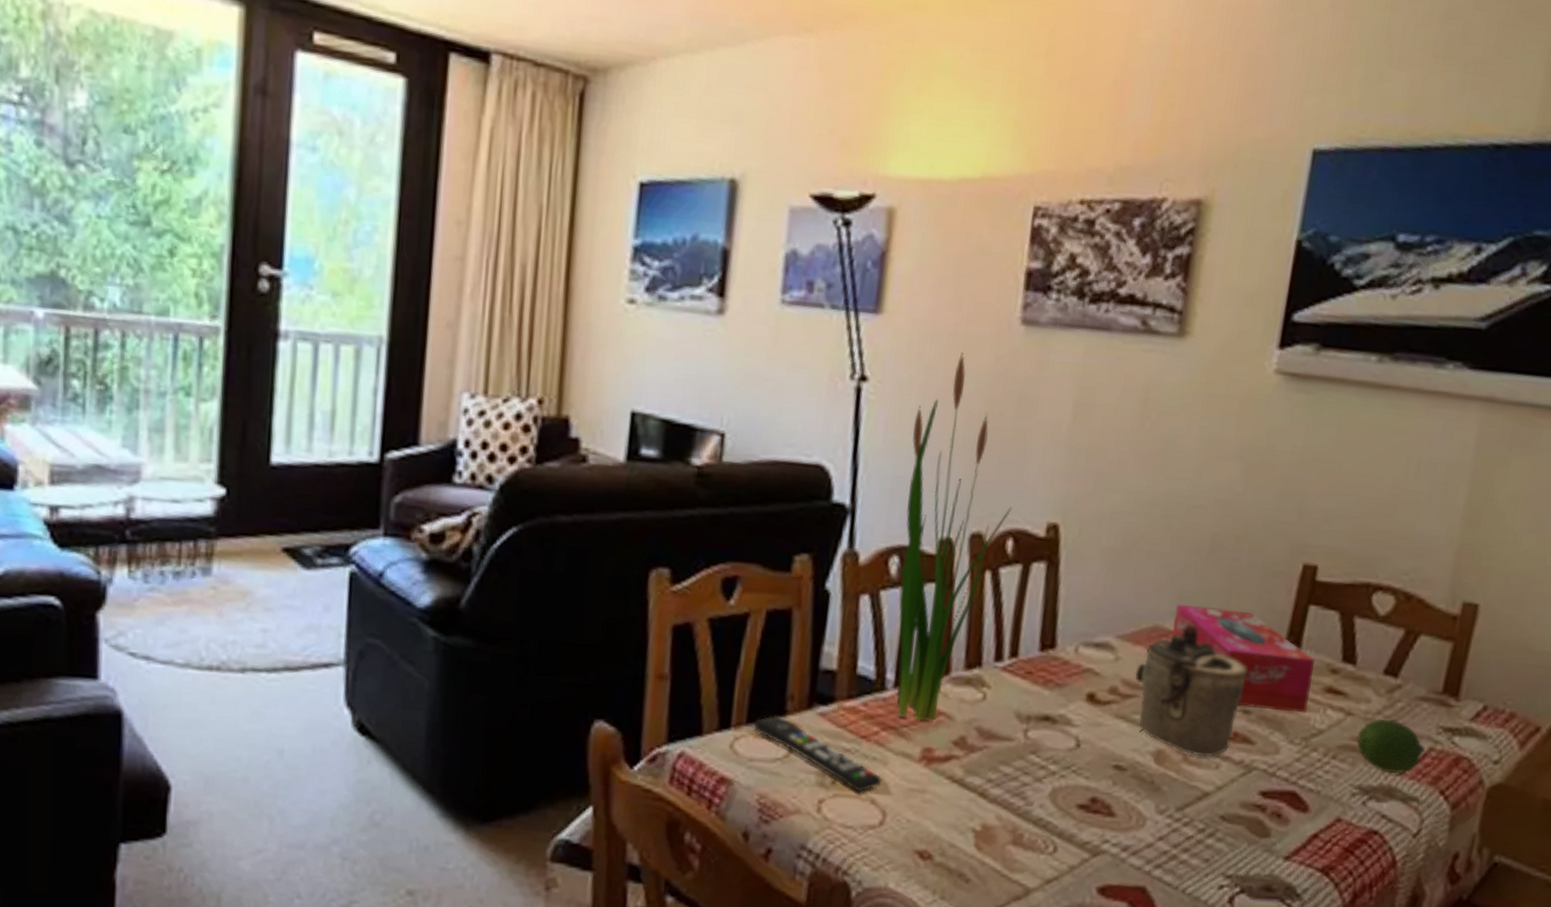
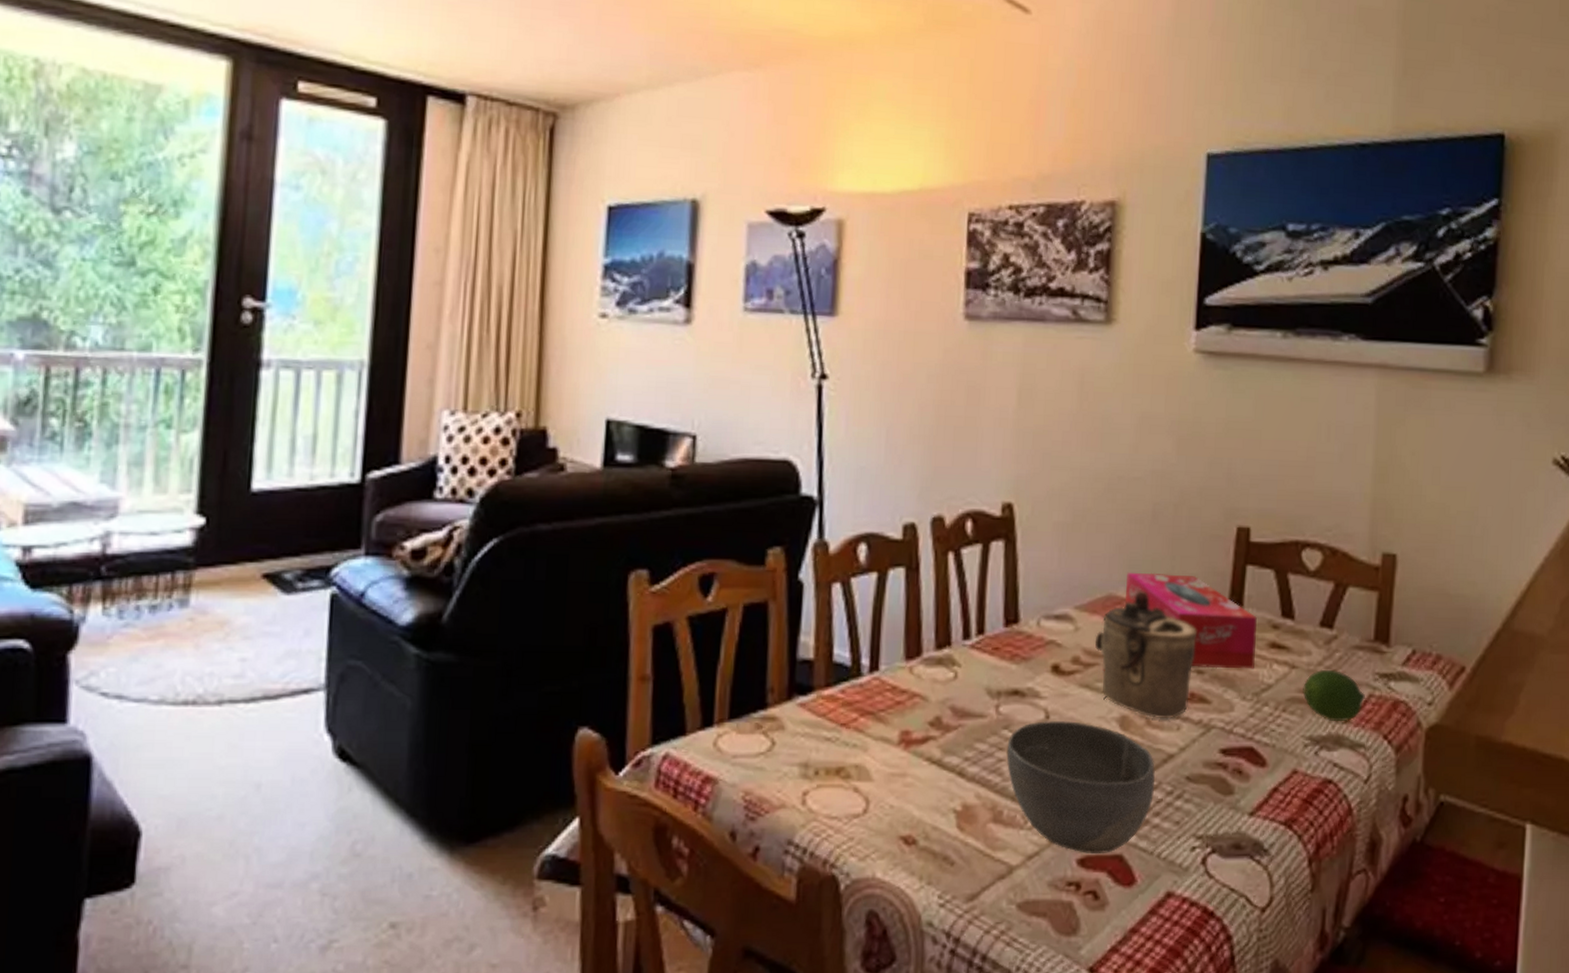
remote control: present [753,714,883,793] -> none [735,708,864,782]
plant: present [886,352,1012,722] -> none [854,348,969,704]
bowl: none [1031,749,1188,884] -> present [1006,721,1155,853]

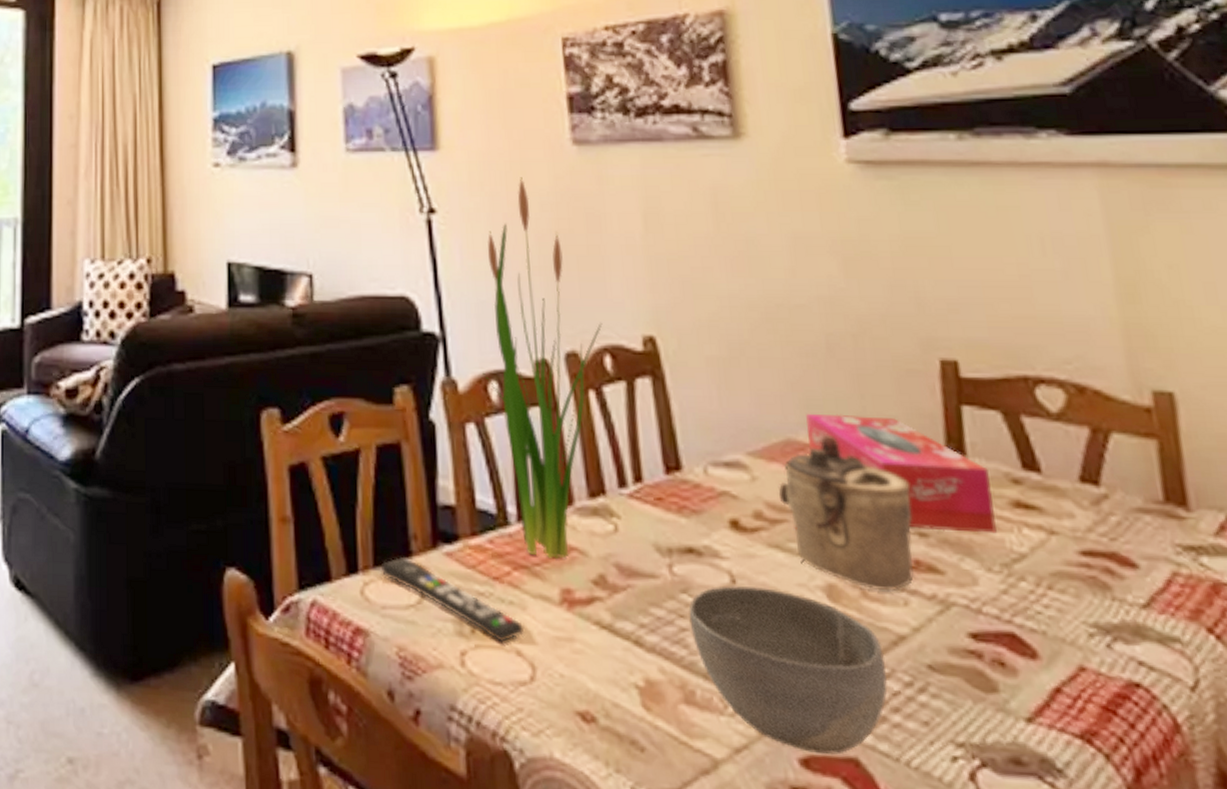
remote control: none [735,708,864,782] -> present [380,556,525,643]
plant: none [854,348,969,704] -> present [483,177,603,559]
fruit: present [1303,669,1365,721] -> none [1071,537,1167,606]

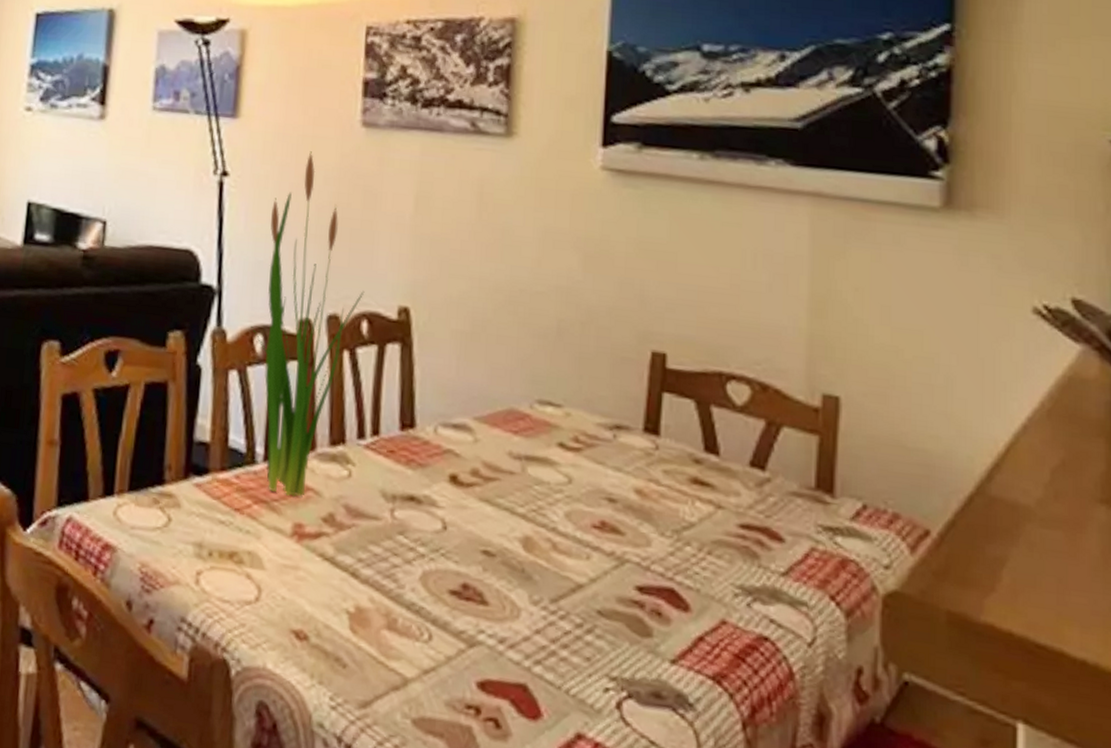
remote control: present [380,556,525,643] -> none [134,483,257,567]
bowl: present [688,586,888,755] -> none [401,531,562,680]
teapot: present [778,434,914,591] -> none [495,407,607,546]
tissue box: present [806,413,997,534] -> none [528,387,676,504]

